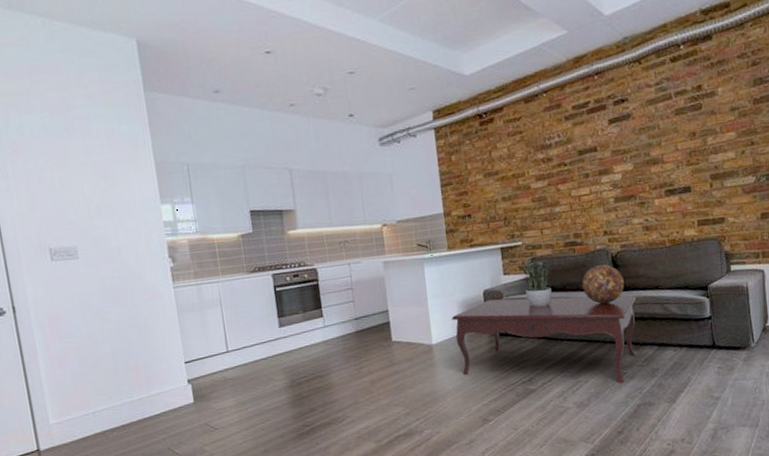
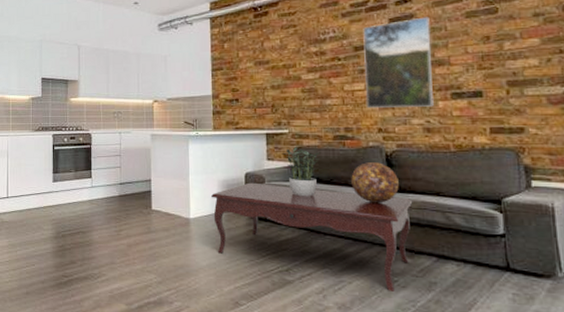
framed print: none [585,116,651,212] -> present [363,17,434,108]

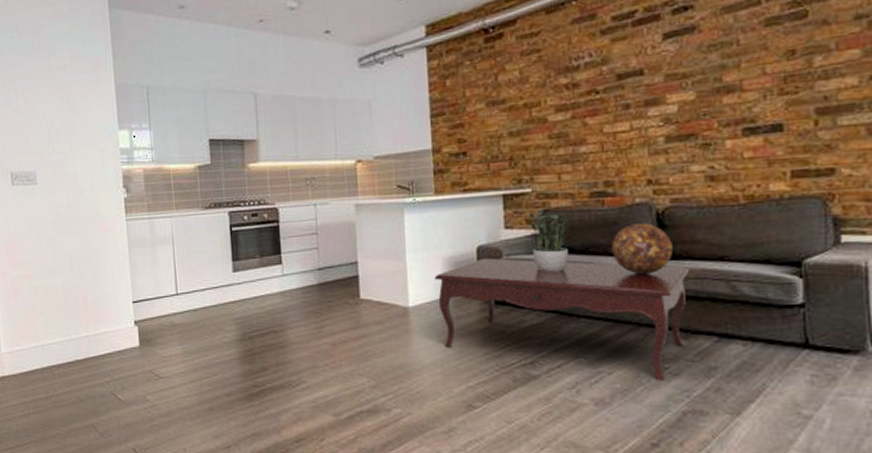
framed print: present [363,17,434,108] -> none [628,28,721,154]

